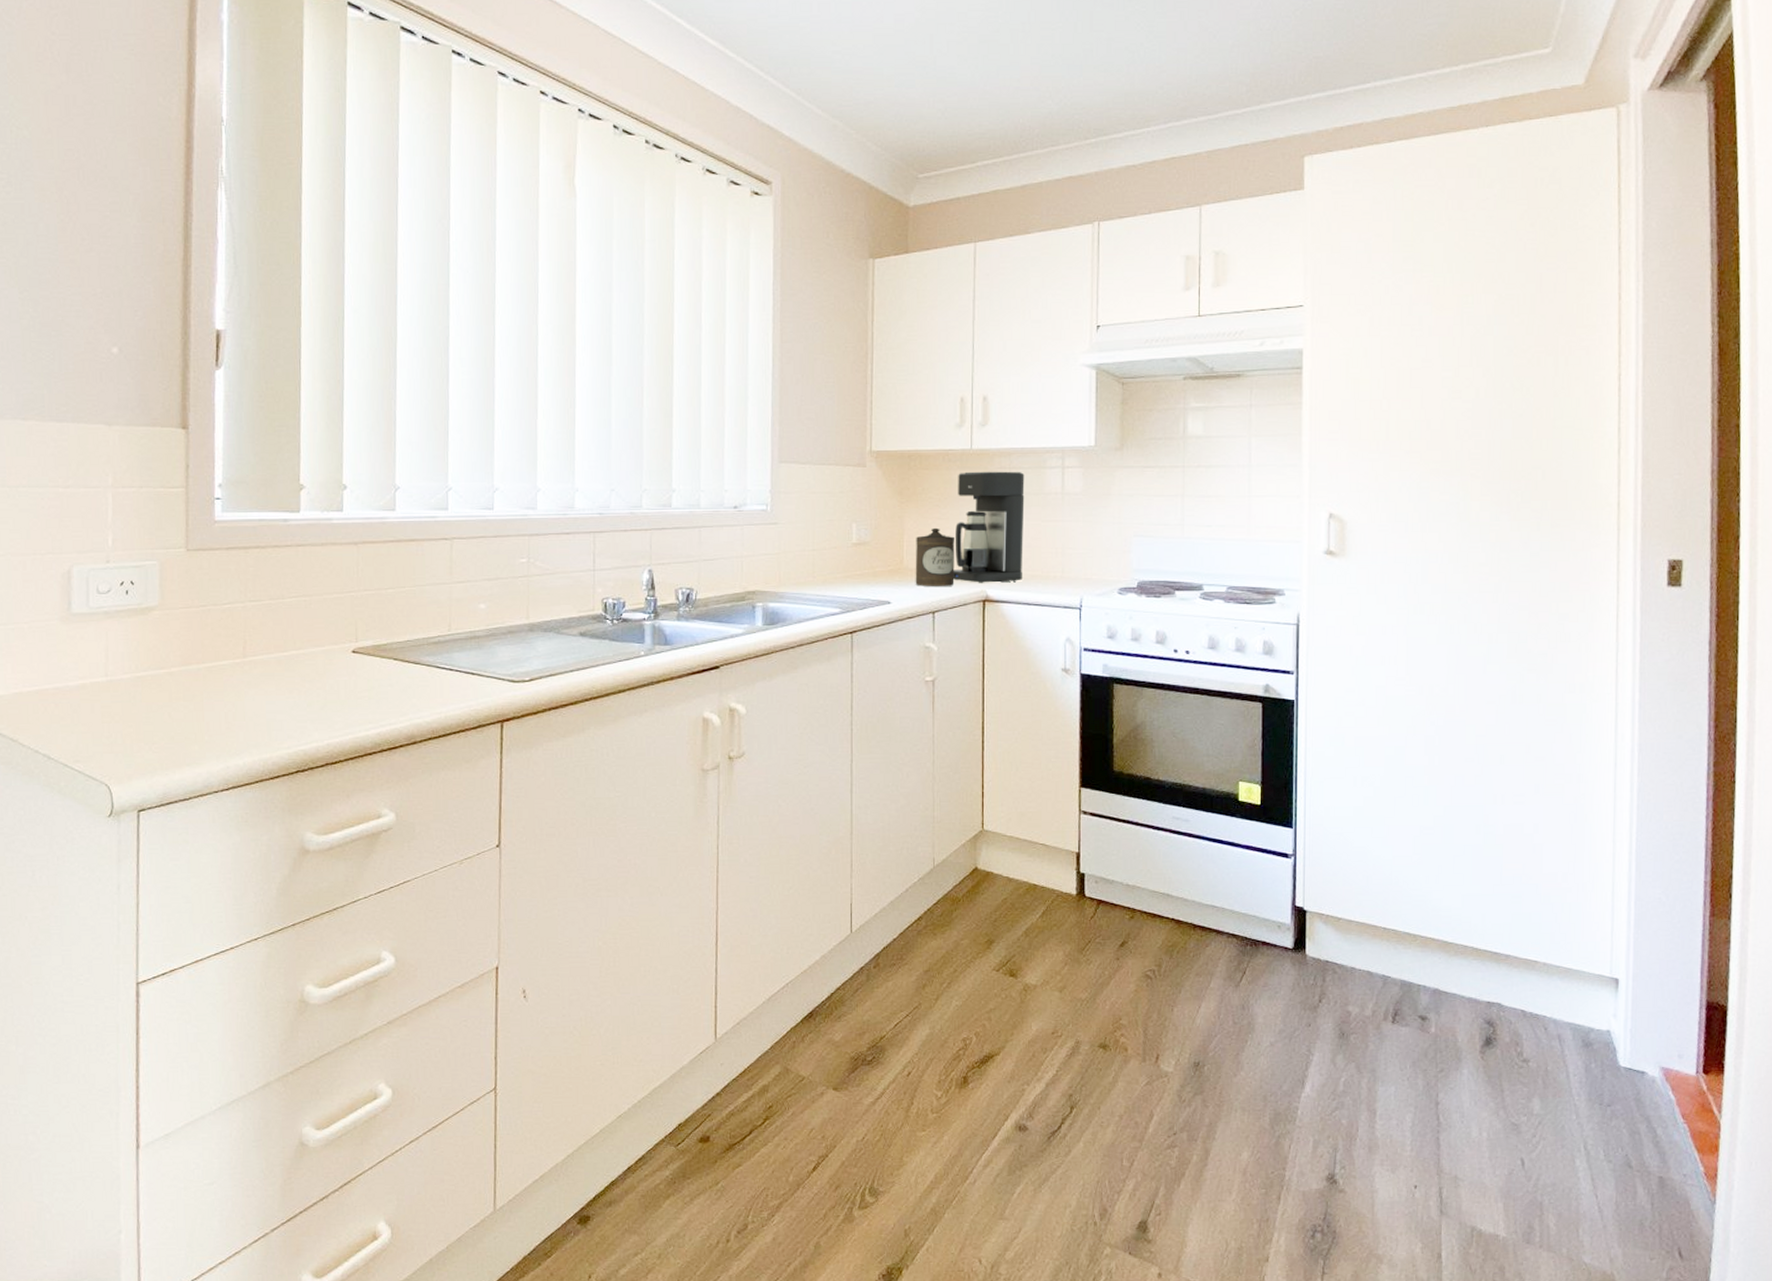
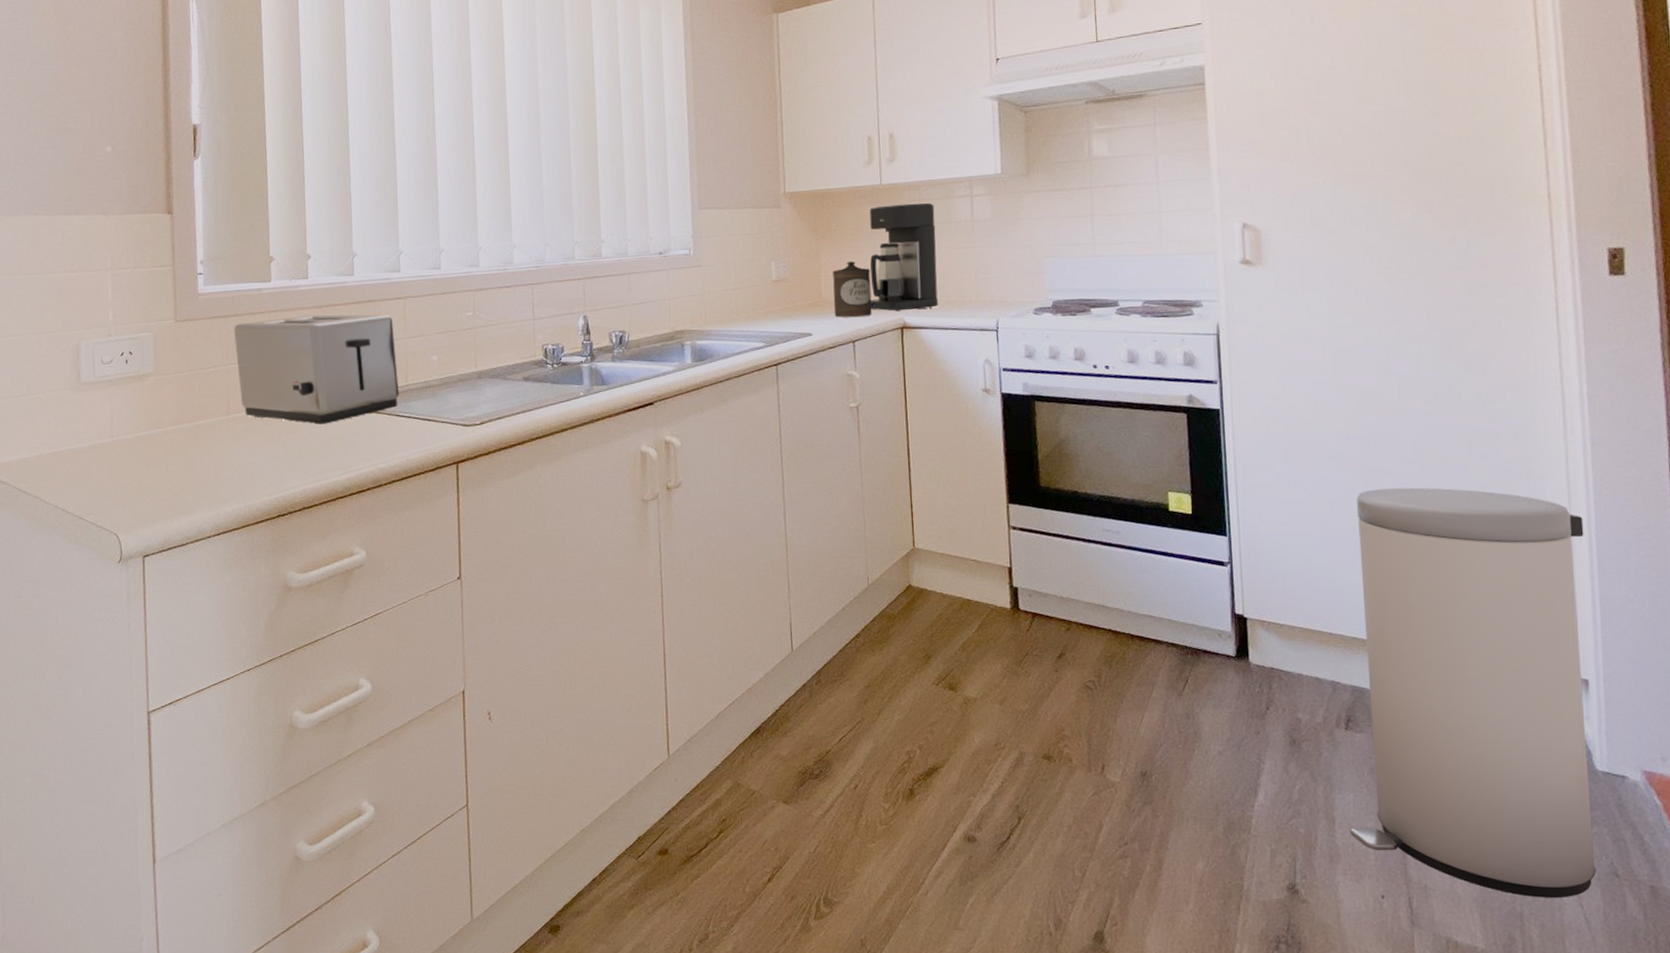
toaster: none [255,551,441,673] -> present [234,314,399,425]
pedal bin: none [1390,786,1626,1188] -> present [1350,487,1596,898]

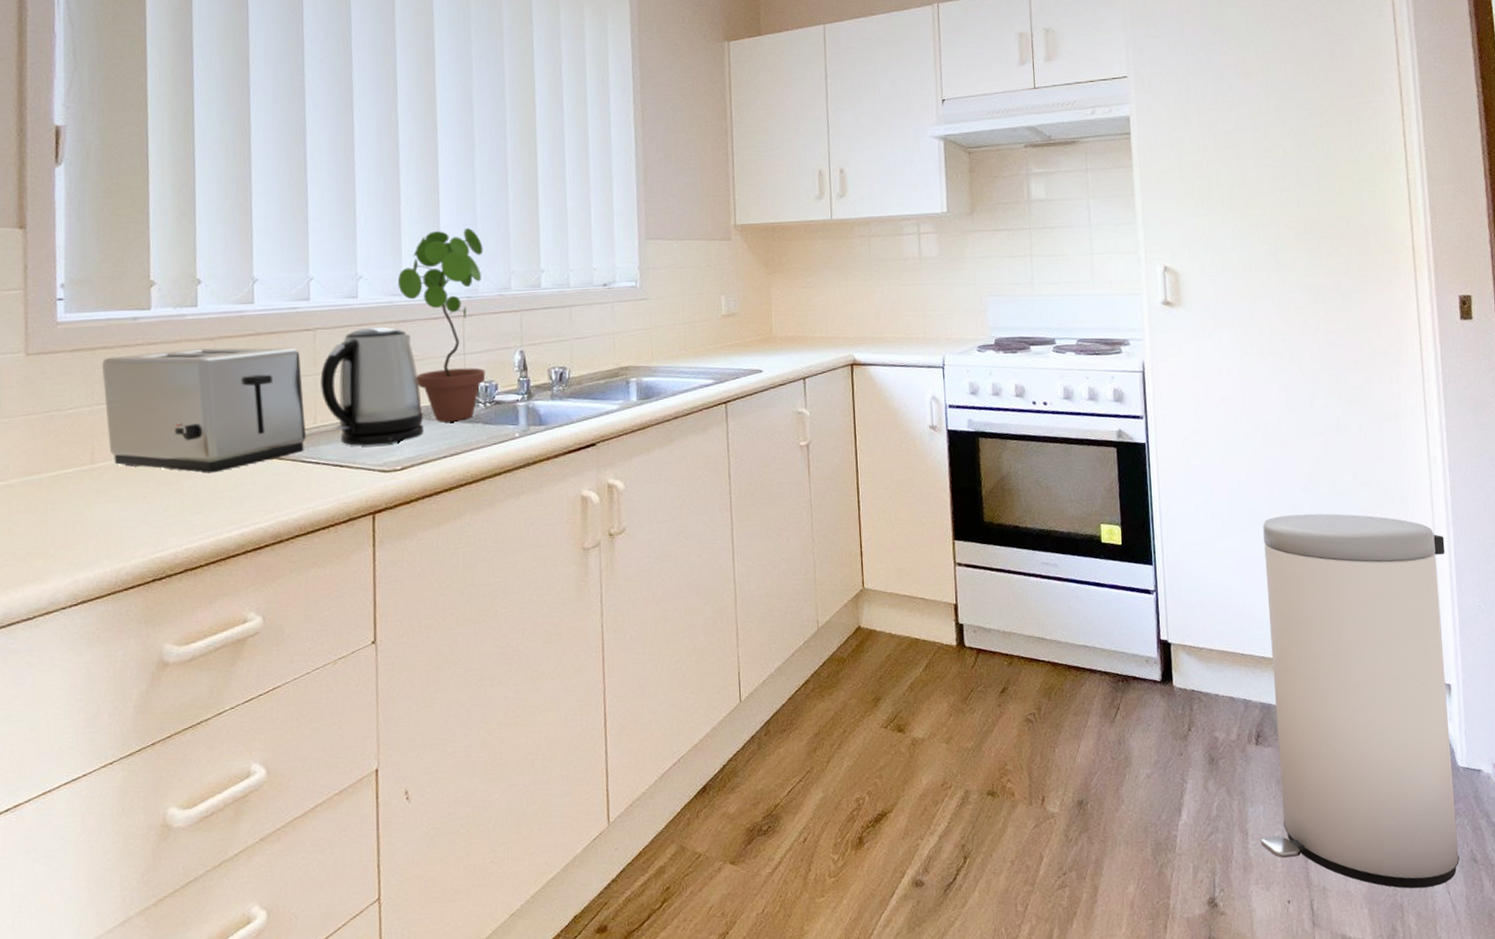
kettle: none [410,294,499,402] -> present [320,326,424,446]
potted plant: none [474,203,553,382] -> present [397,228,486,423]
canister: present [833,261,872,318] -> none [783,296,823,354]
coffee maker: present [869,203,938,312] -> none [820,239,887,348]

